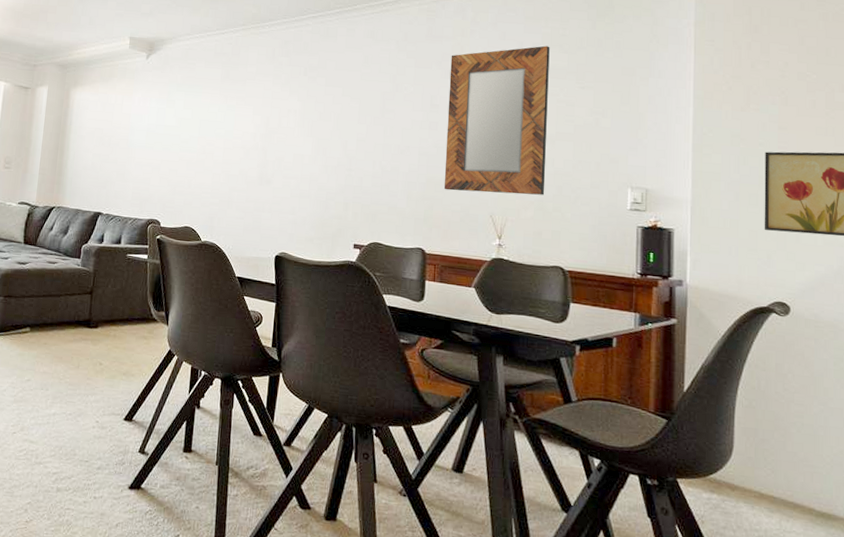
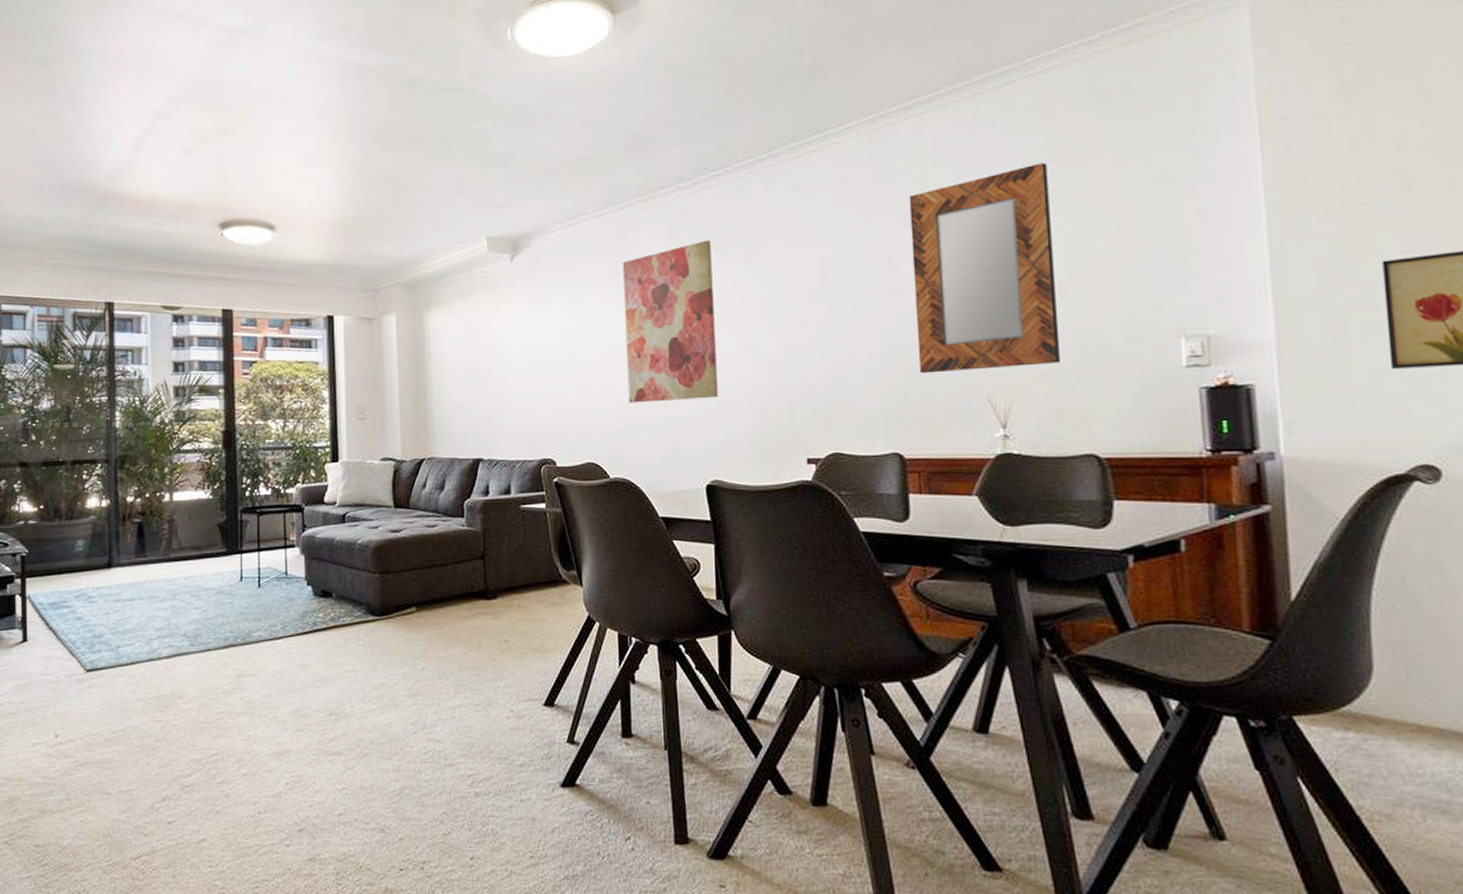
wall art: none [224,65,302,188] -> present [622,240,718,403]

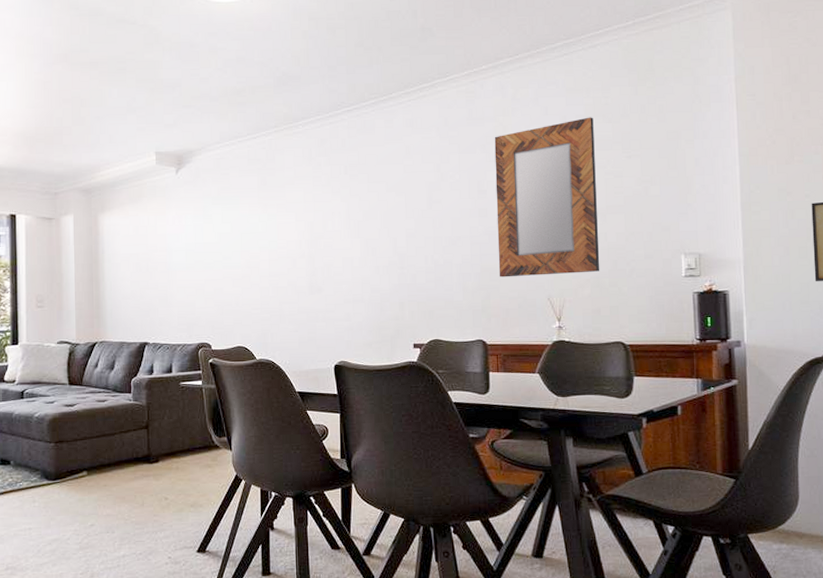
wall art: present [622,240,718,403] -> none [270,163,345,297]

